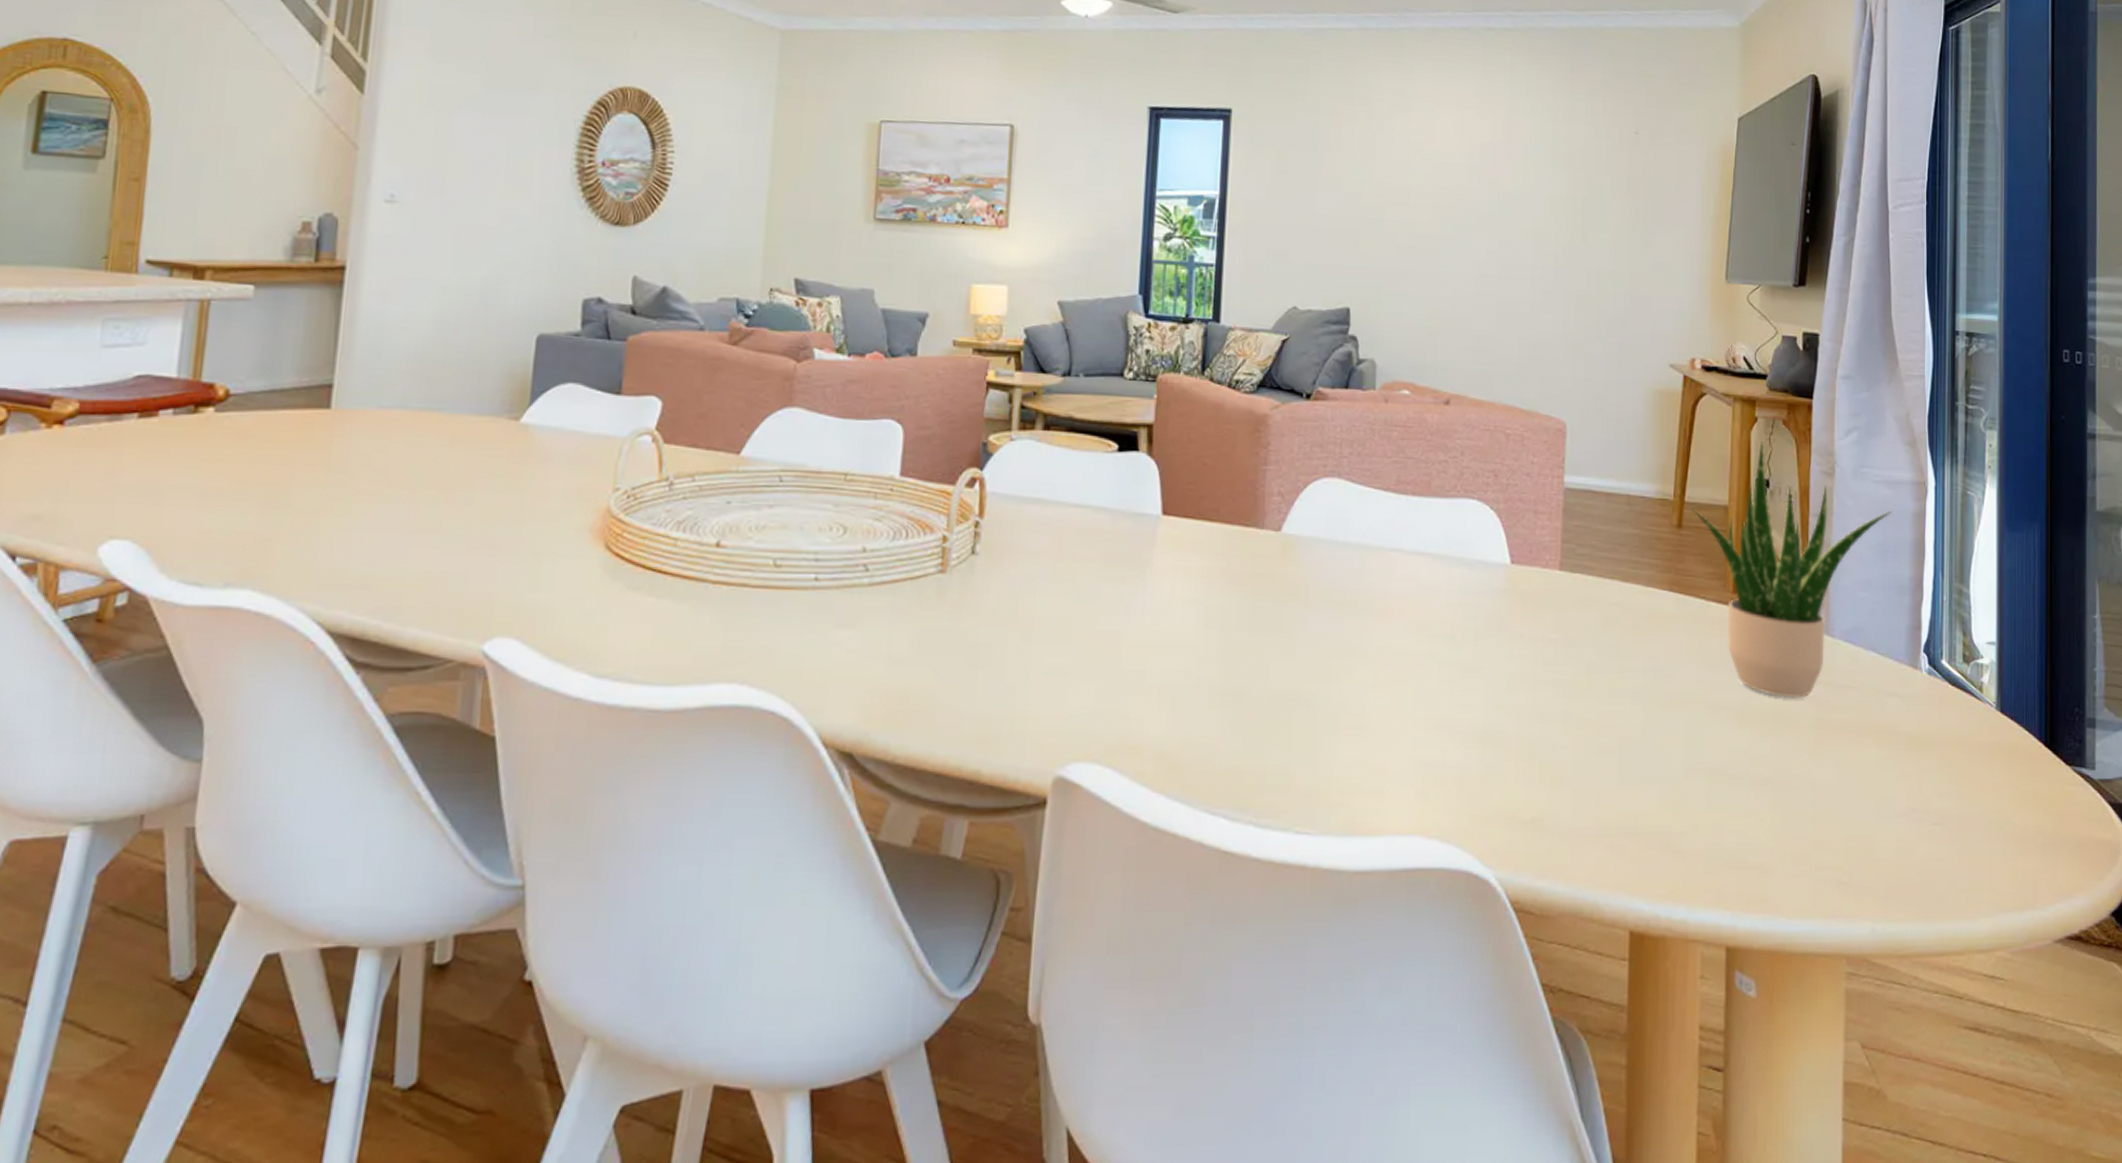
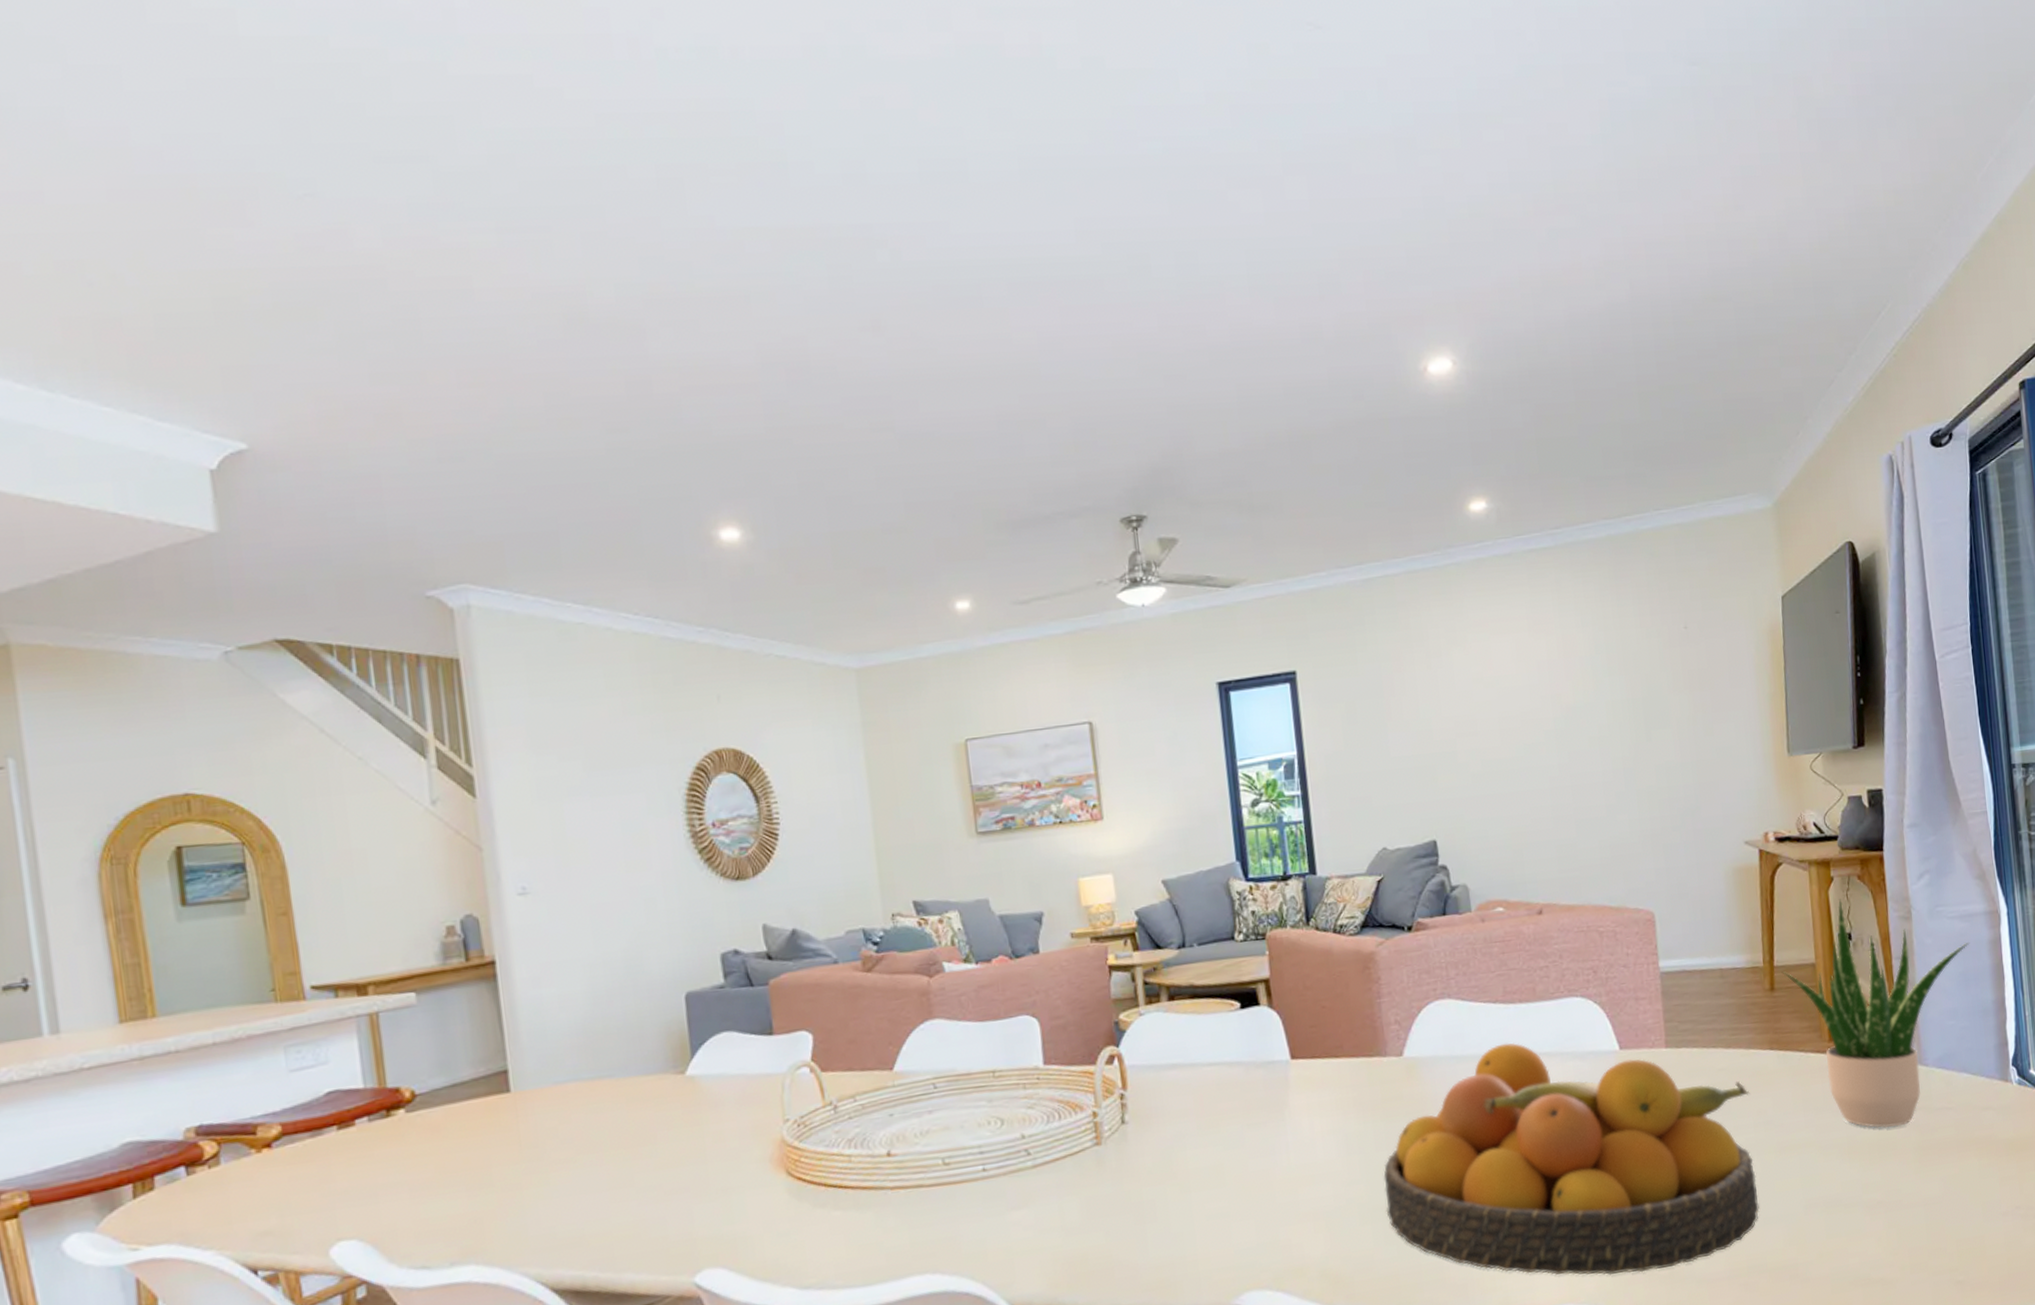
fruit bowl: none [1237,536,1643,814] -> present [1383,1043,1759,1276]

